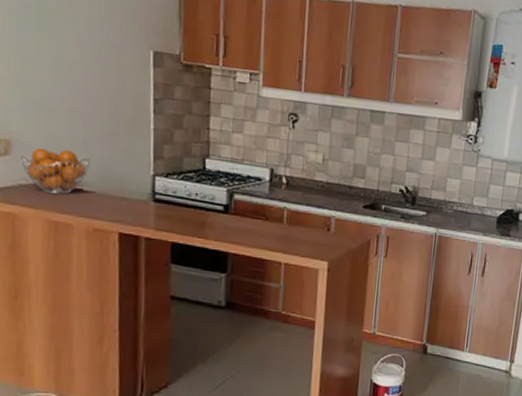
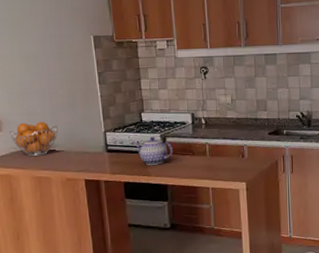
teapot: none [191,190,242,226] -> present [134,136,174,165]

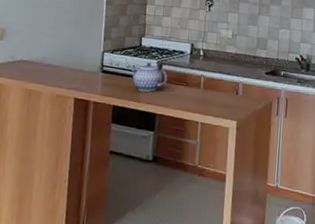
fruit basket: present [10,121,58,156] -> none [11,33,58,68]

